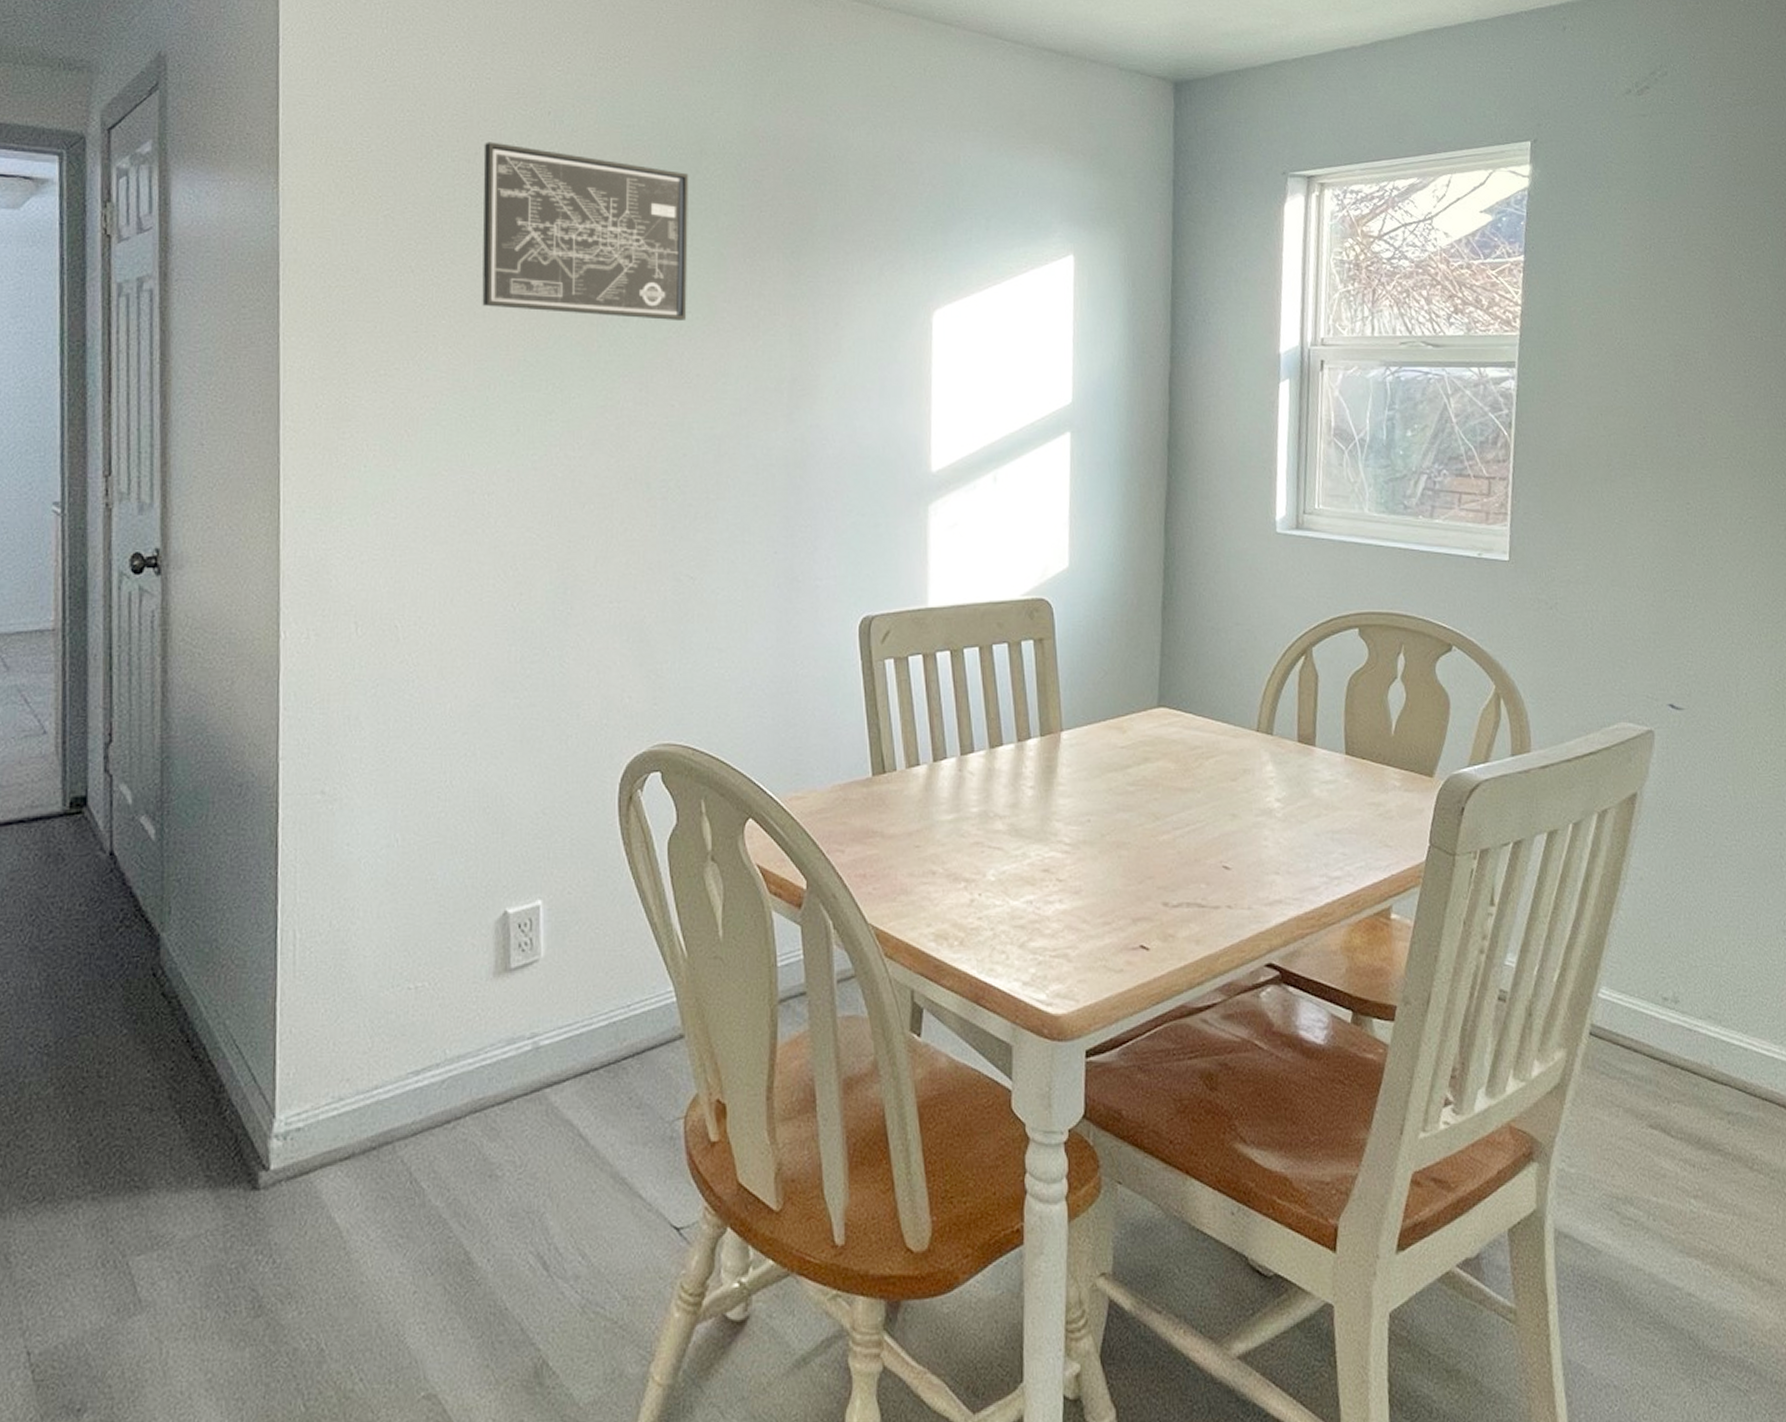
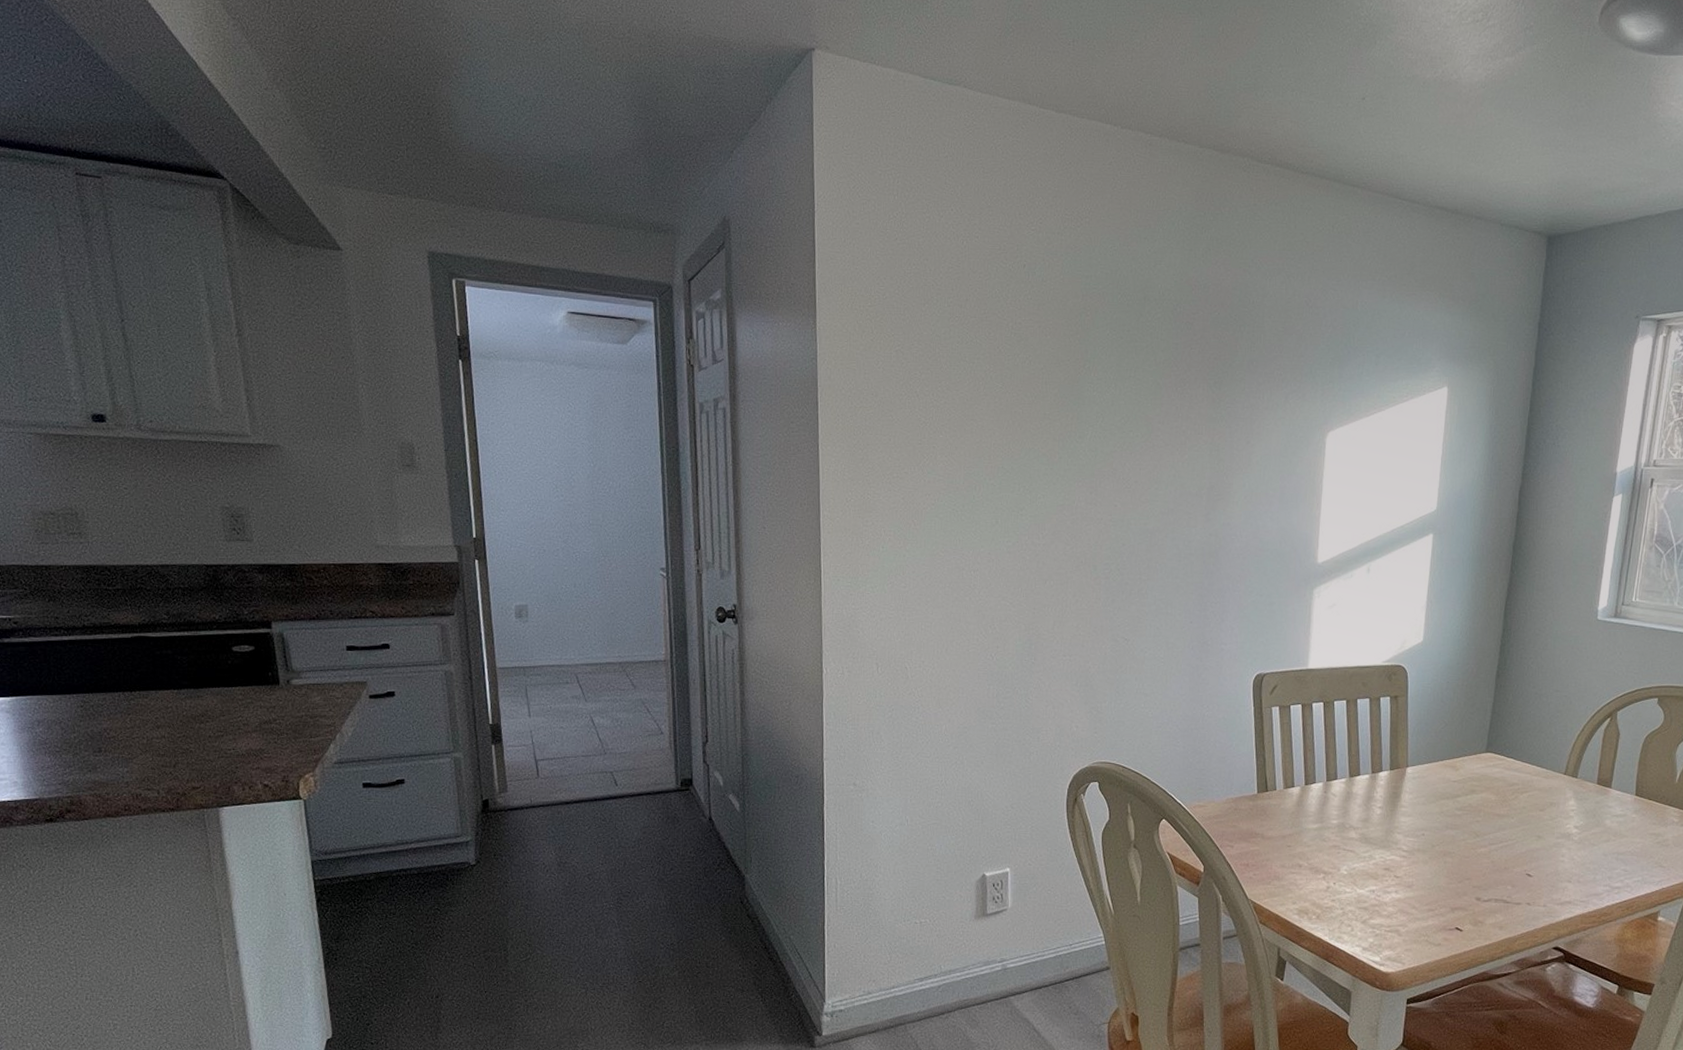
wall art: present [482,141,688,320] -> none [970,290,1134,438]

